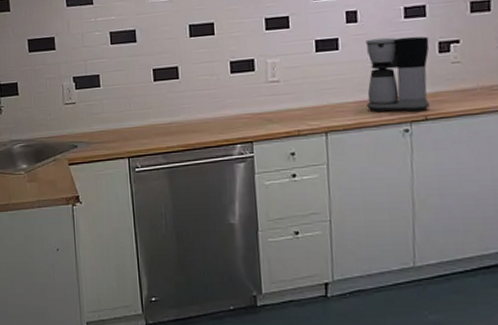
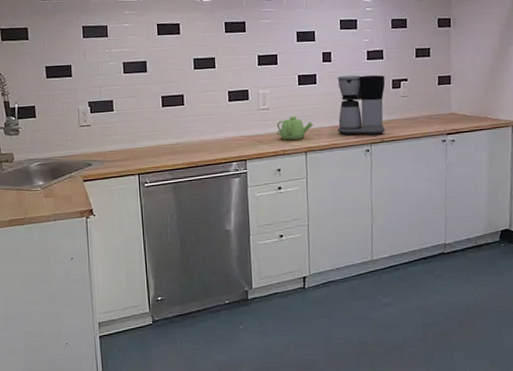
teapot: none [289,88,335,118] -> present [276,115,313,140]

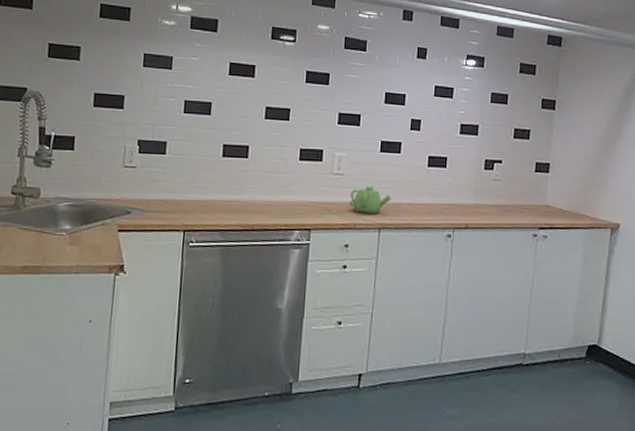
coffee maker: present [337,74,386,136] -> none [418,147,478,220]

